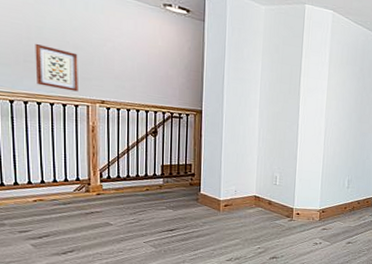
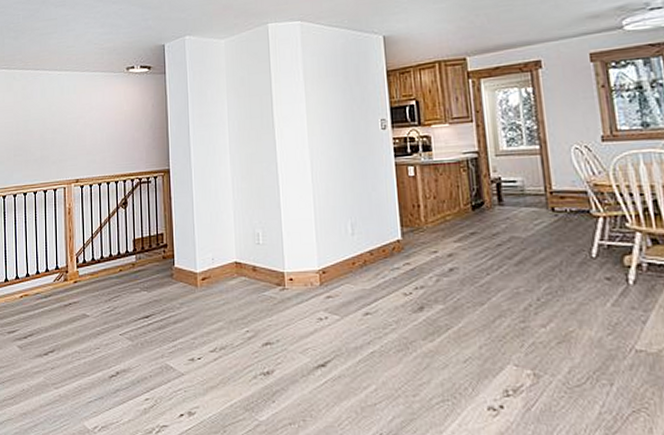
wall art: present [35,43,78,92] -> none [22,136,56,176]

